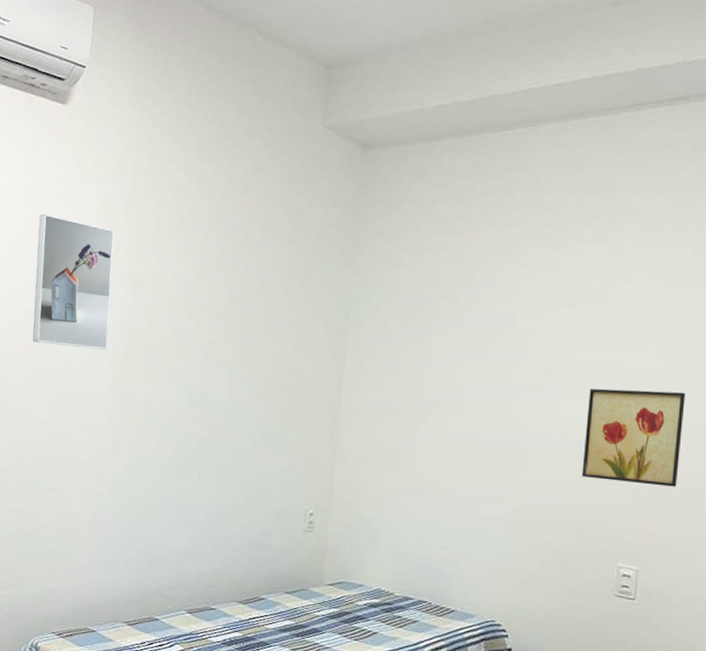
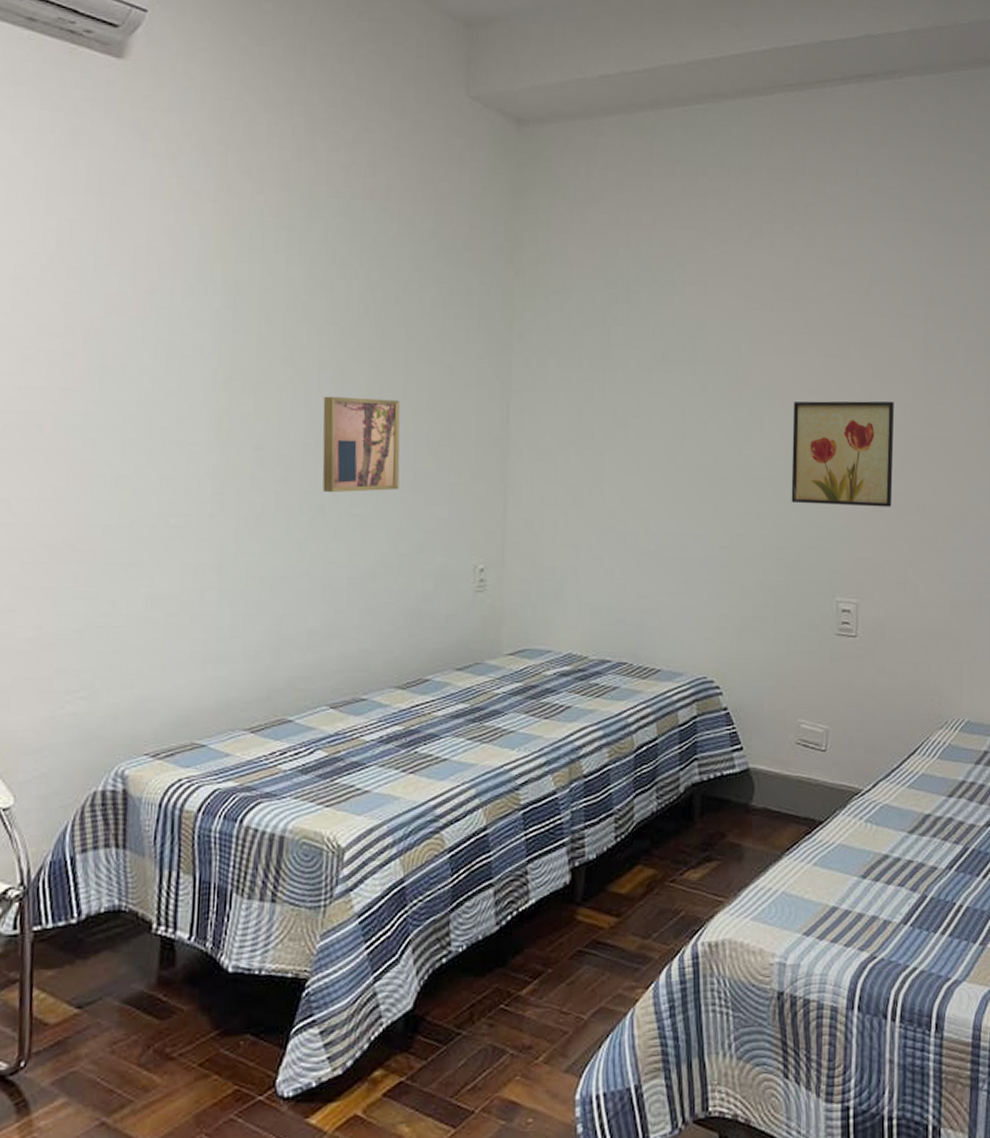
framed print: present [32,214,115,350] -> none [92,202,201,378]
wall art: none [192,367,255,445] -> present [322,396,400,492]

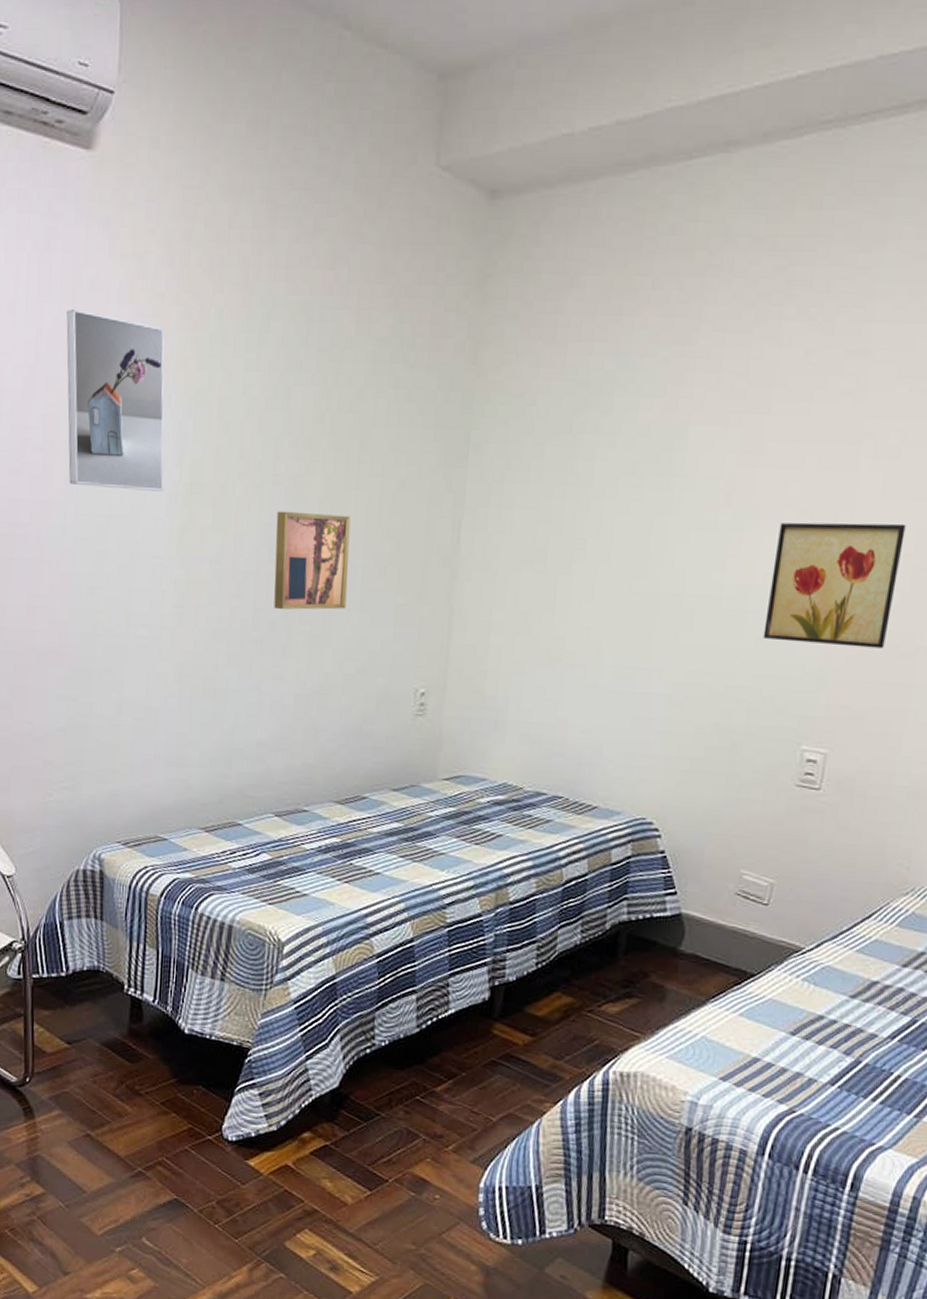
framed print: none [92,202,201,378] -> present [66,310,165,491]

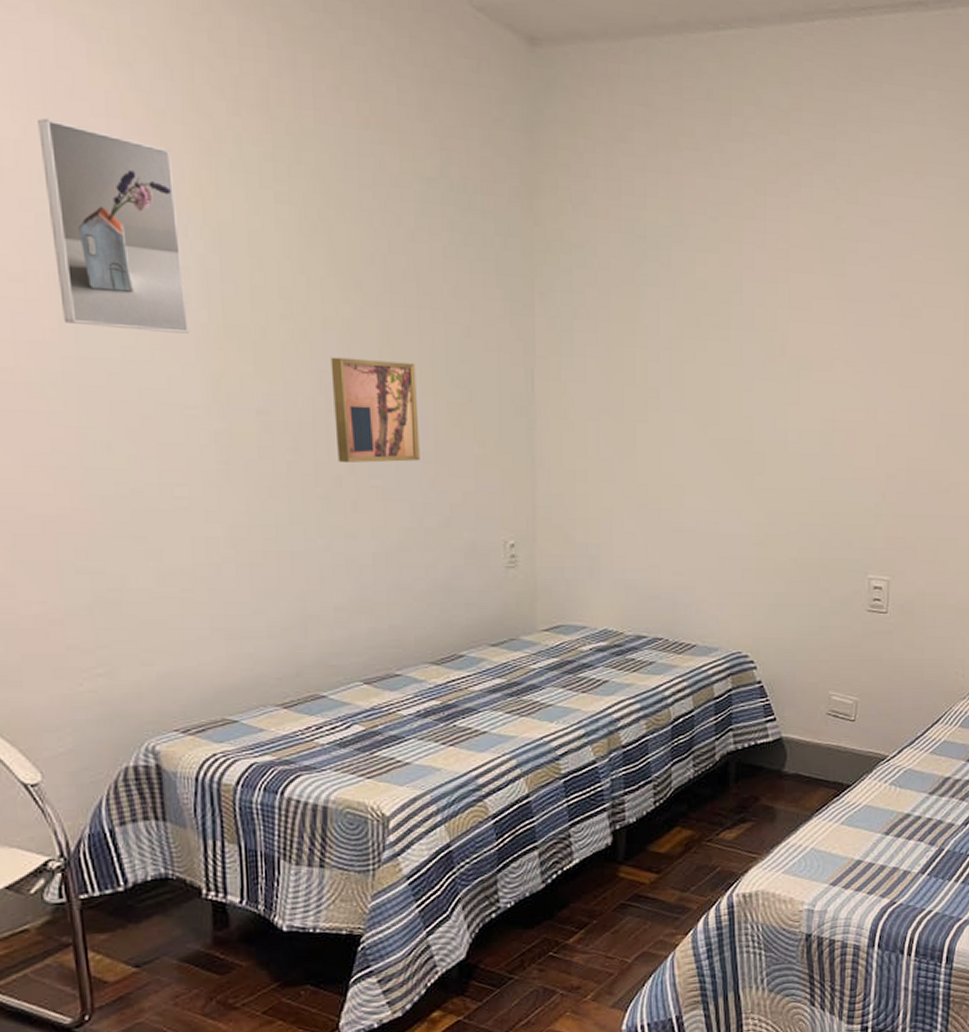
wall art: present [763,522,906,649] -> none [826,373,932,485]

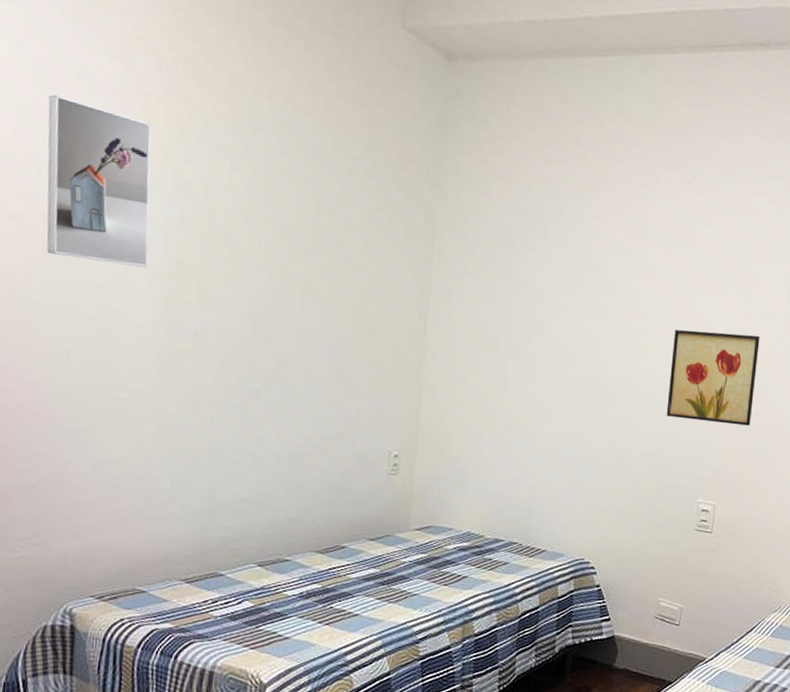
wall art: present [330,357,420,463] -> none [257,292,330,381]
wall art: none [826,373,932,485] -> present [666,329,760,426]

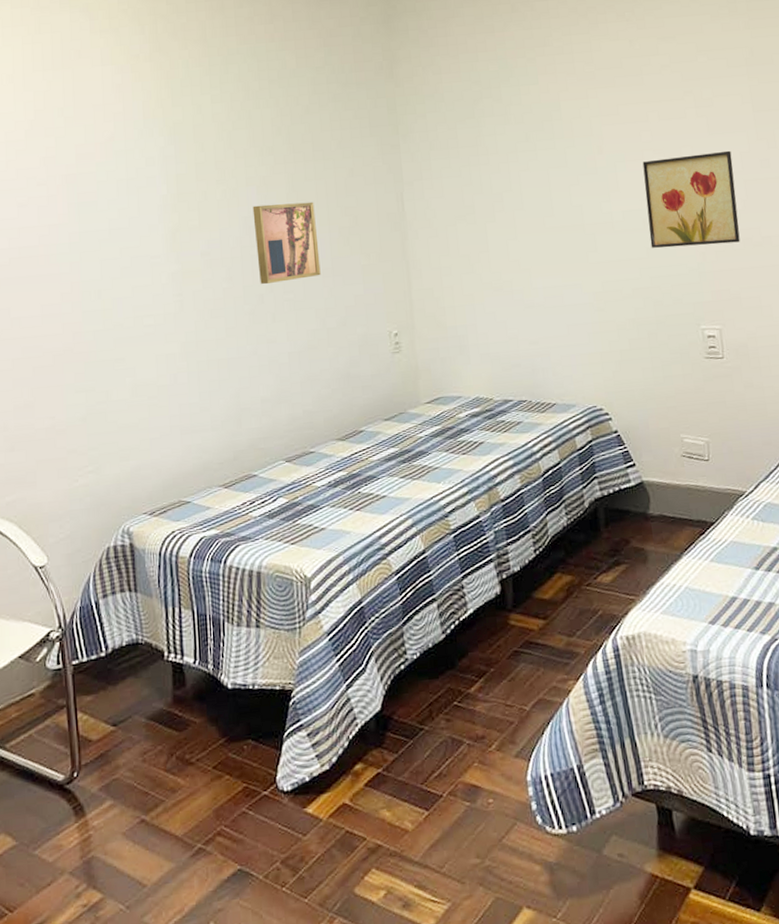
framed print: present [47,95,152,267] -> none [58,74,155,209]
wall art: none [257,292,330,381] -> present [252,201,321,284]

